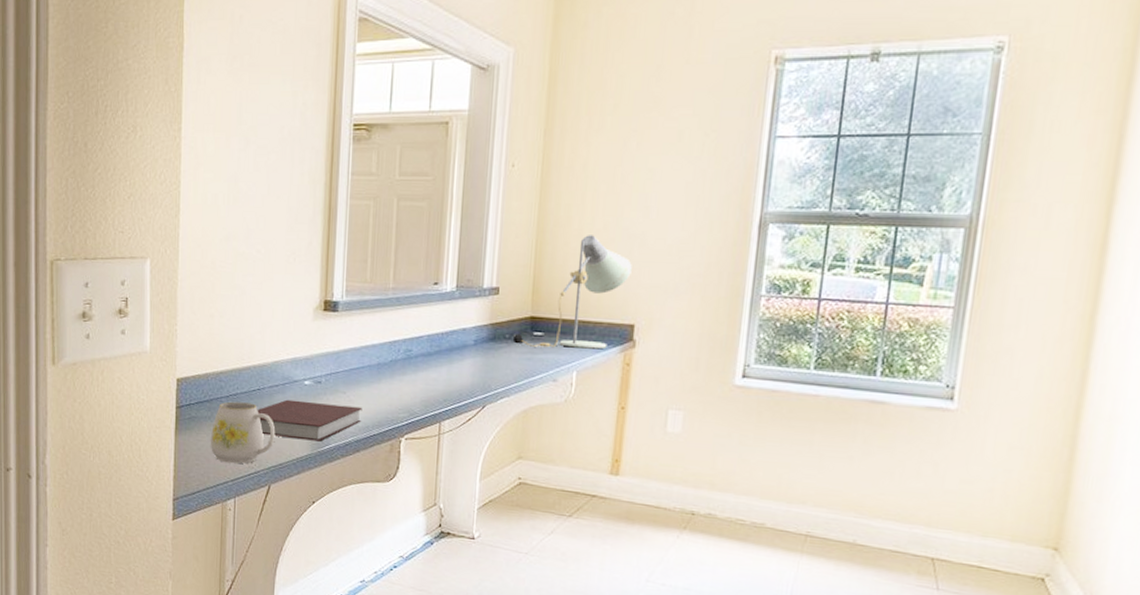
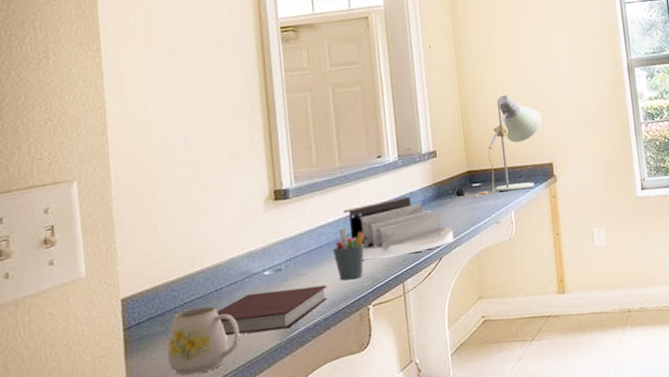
pen holder: none [373,353,407,408] -> present [332,228,365,281]
desk organizer: none [388,331,503,395] -> present [343,196,455,259]

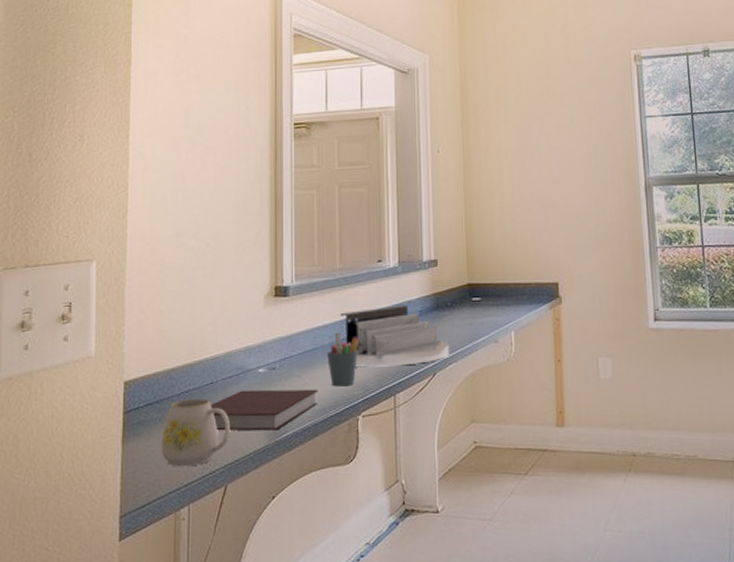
desk lamp: present [455,95,542,198] -> none [454,206,549,312]

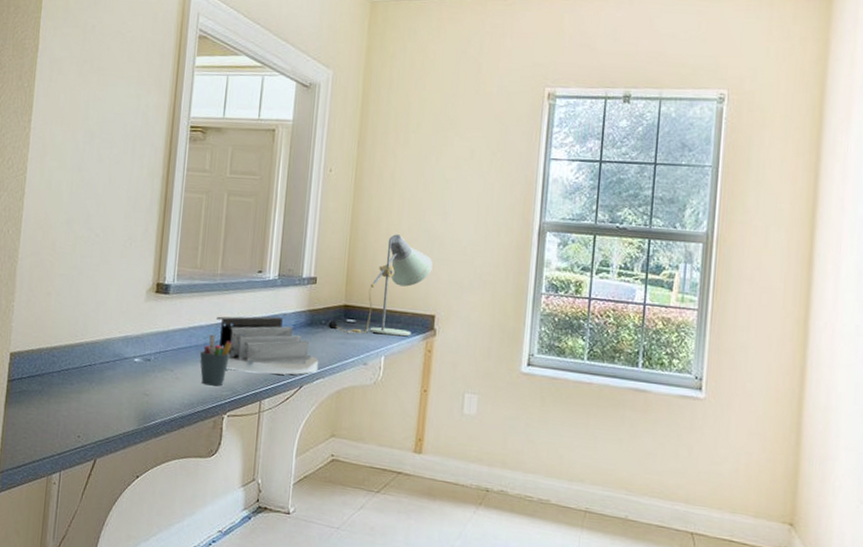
mug: present [160,398,231,467] -> none [39,376,104,438]
notebook: present [210,389,318,431] -> none [87,375,188,417]
desk lamp: none [454,206,549,312] -> present [328,234,433,336]

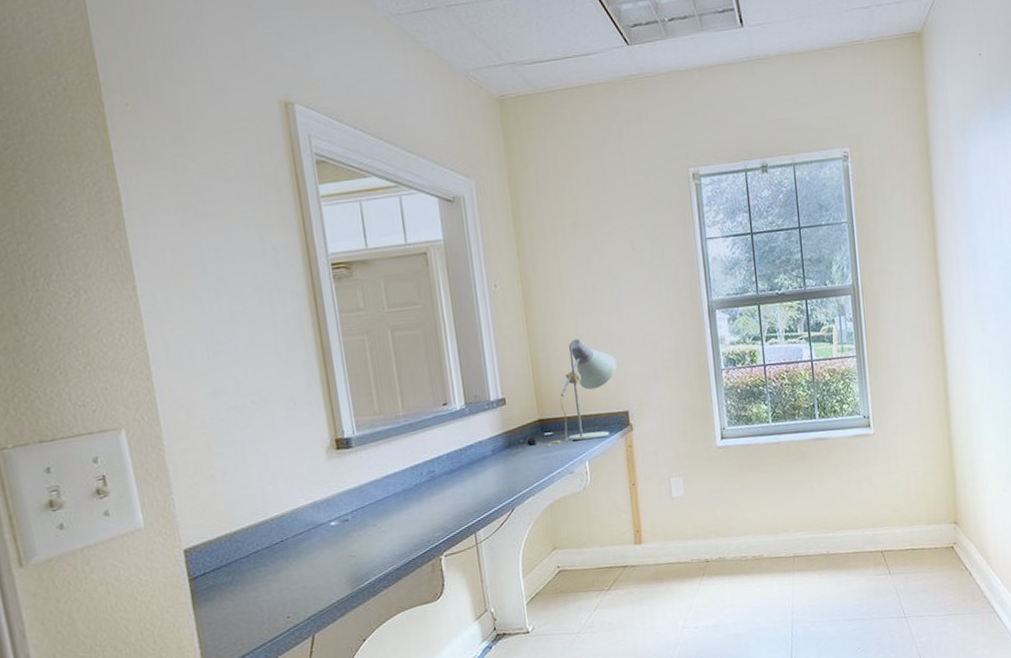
pen holder: present [199,334,232,386] -> none [399,478,434,531]
desk organizer: present [214,316,319,375] -> none [410,445,527,510]

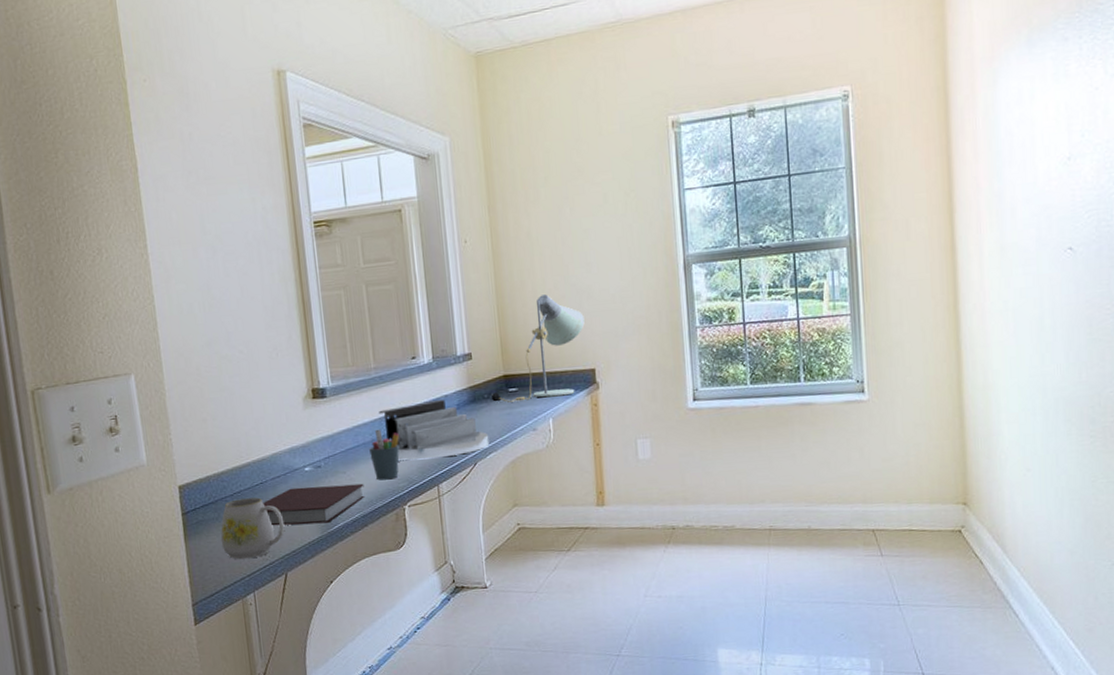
mug: none [235,557,310,625] -> present [220,497,285,560]
notebook: none [283,535,398,586] -> present [263,483,365,526]
pen holder: none [399,478,434,531] -> present [368,429,400,480]
desk organizer: none [410,445,527,510] -> present [379,399,490,460]

